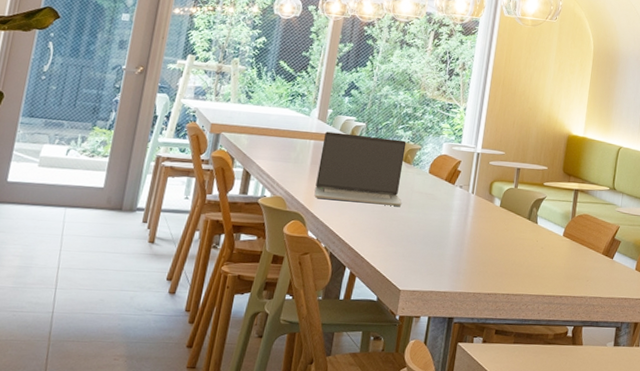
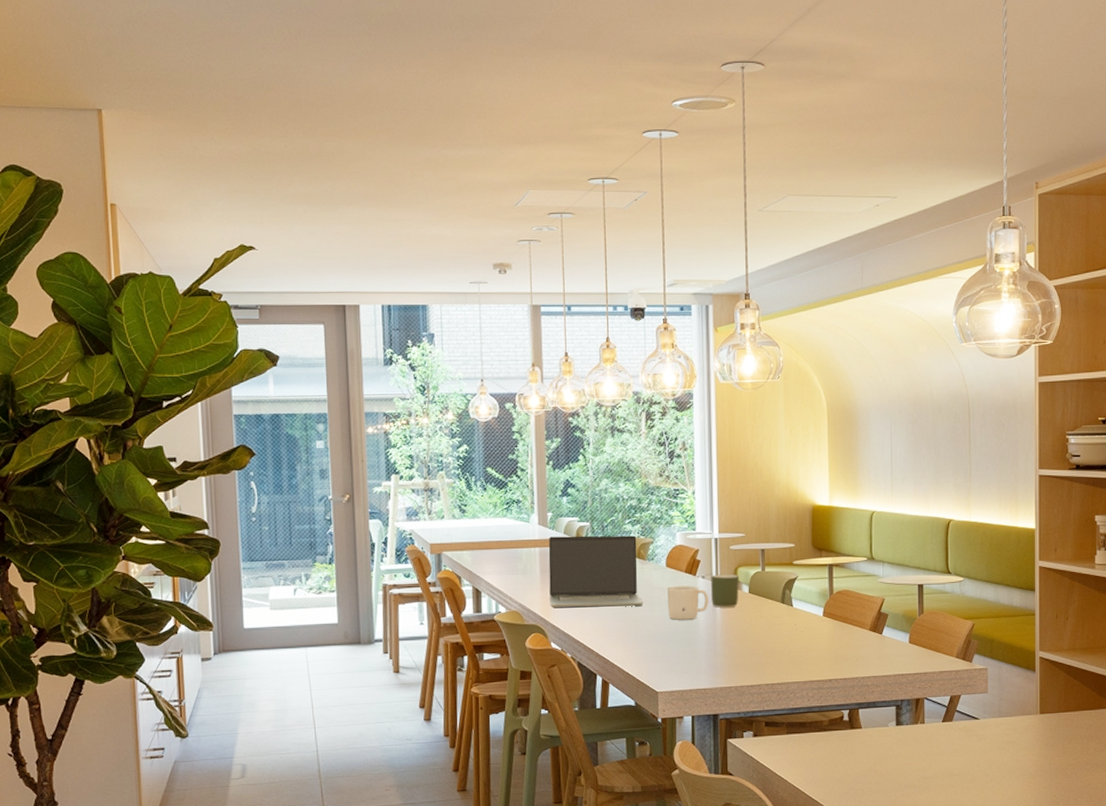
mug: none [423,192,463,225] -> present [667,586,709,620]
mug: none [464,185,493,218] -> present [711,574,739,608]

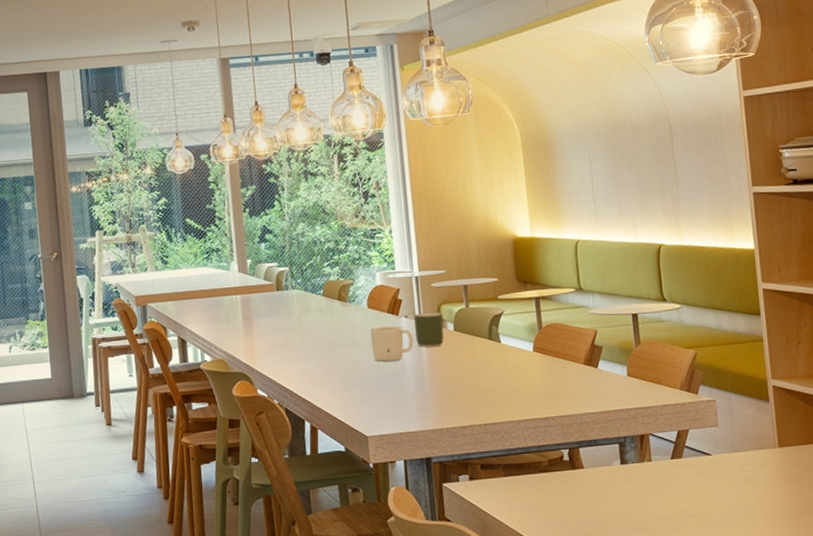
laptop: present [548,535,643,608] -> none [249,278,347,354]

